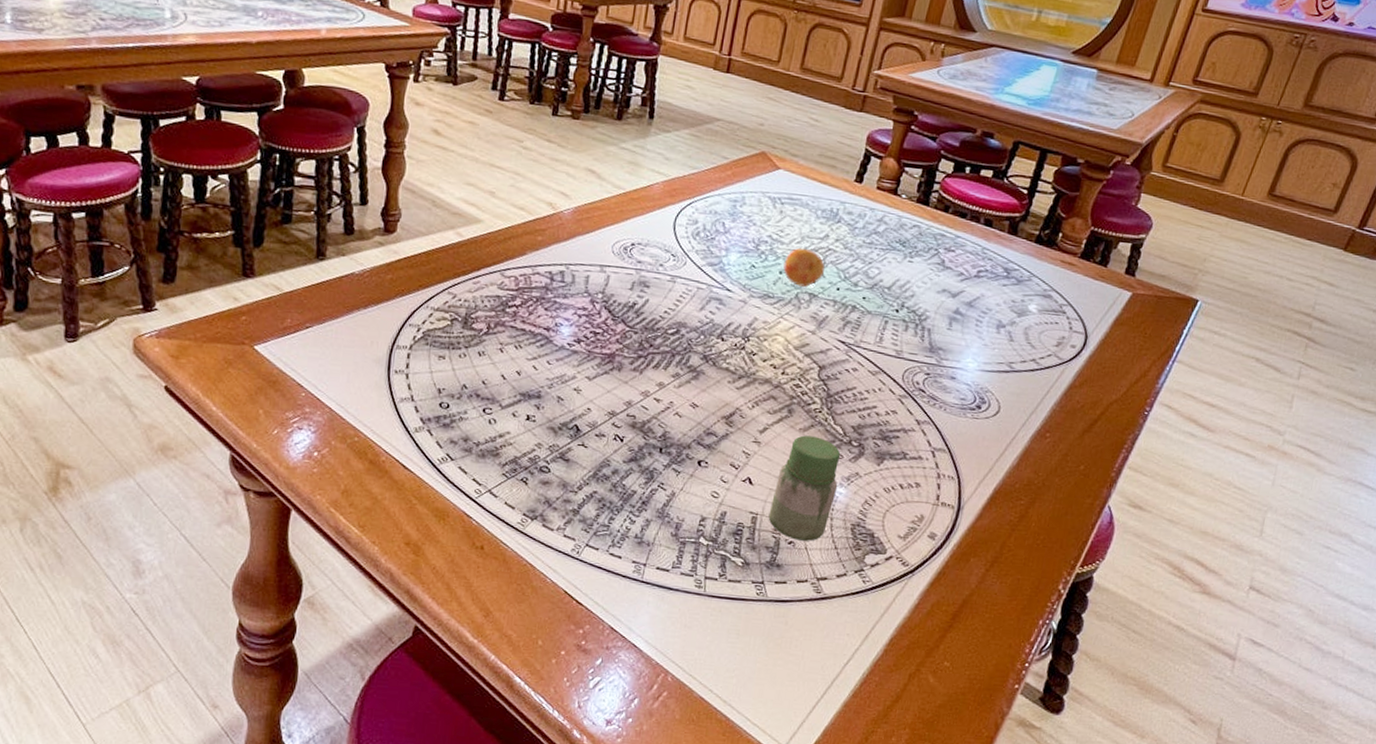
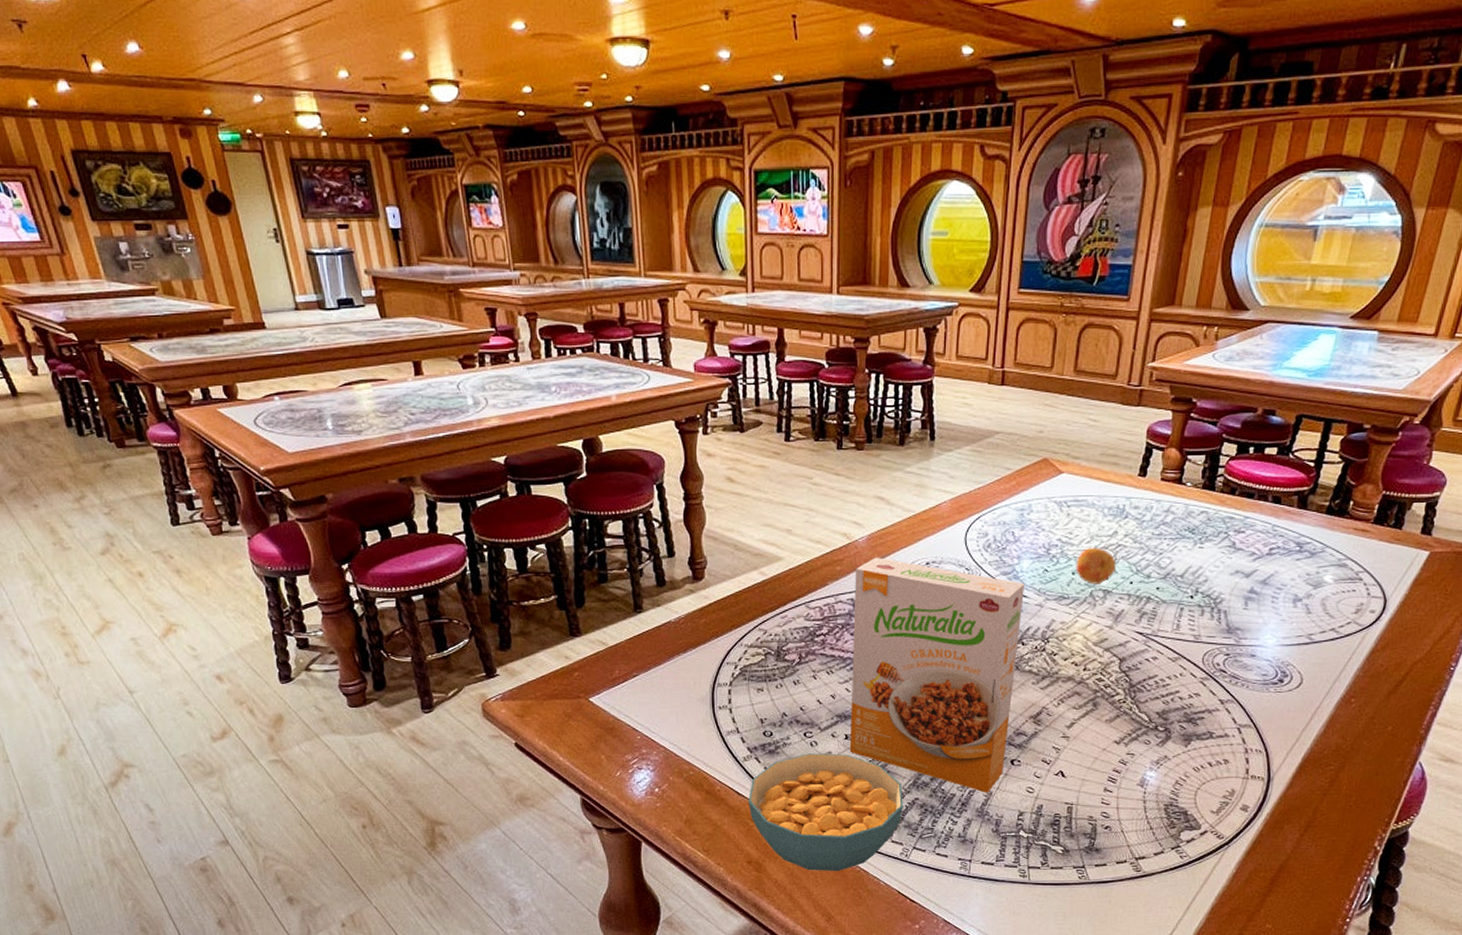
cereal bowl: none [413,431,581,563] -> present [747,753,903,871]
cereal box: none [529,231,730,494] -> present [849,557,1024,793]
jar: present [768,435,841,541] -> none [1083,726,1148,824]

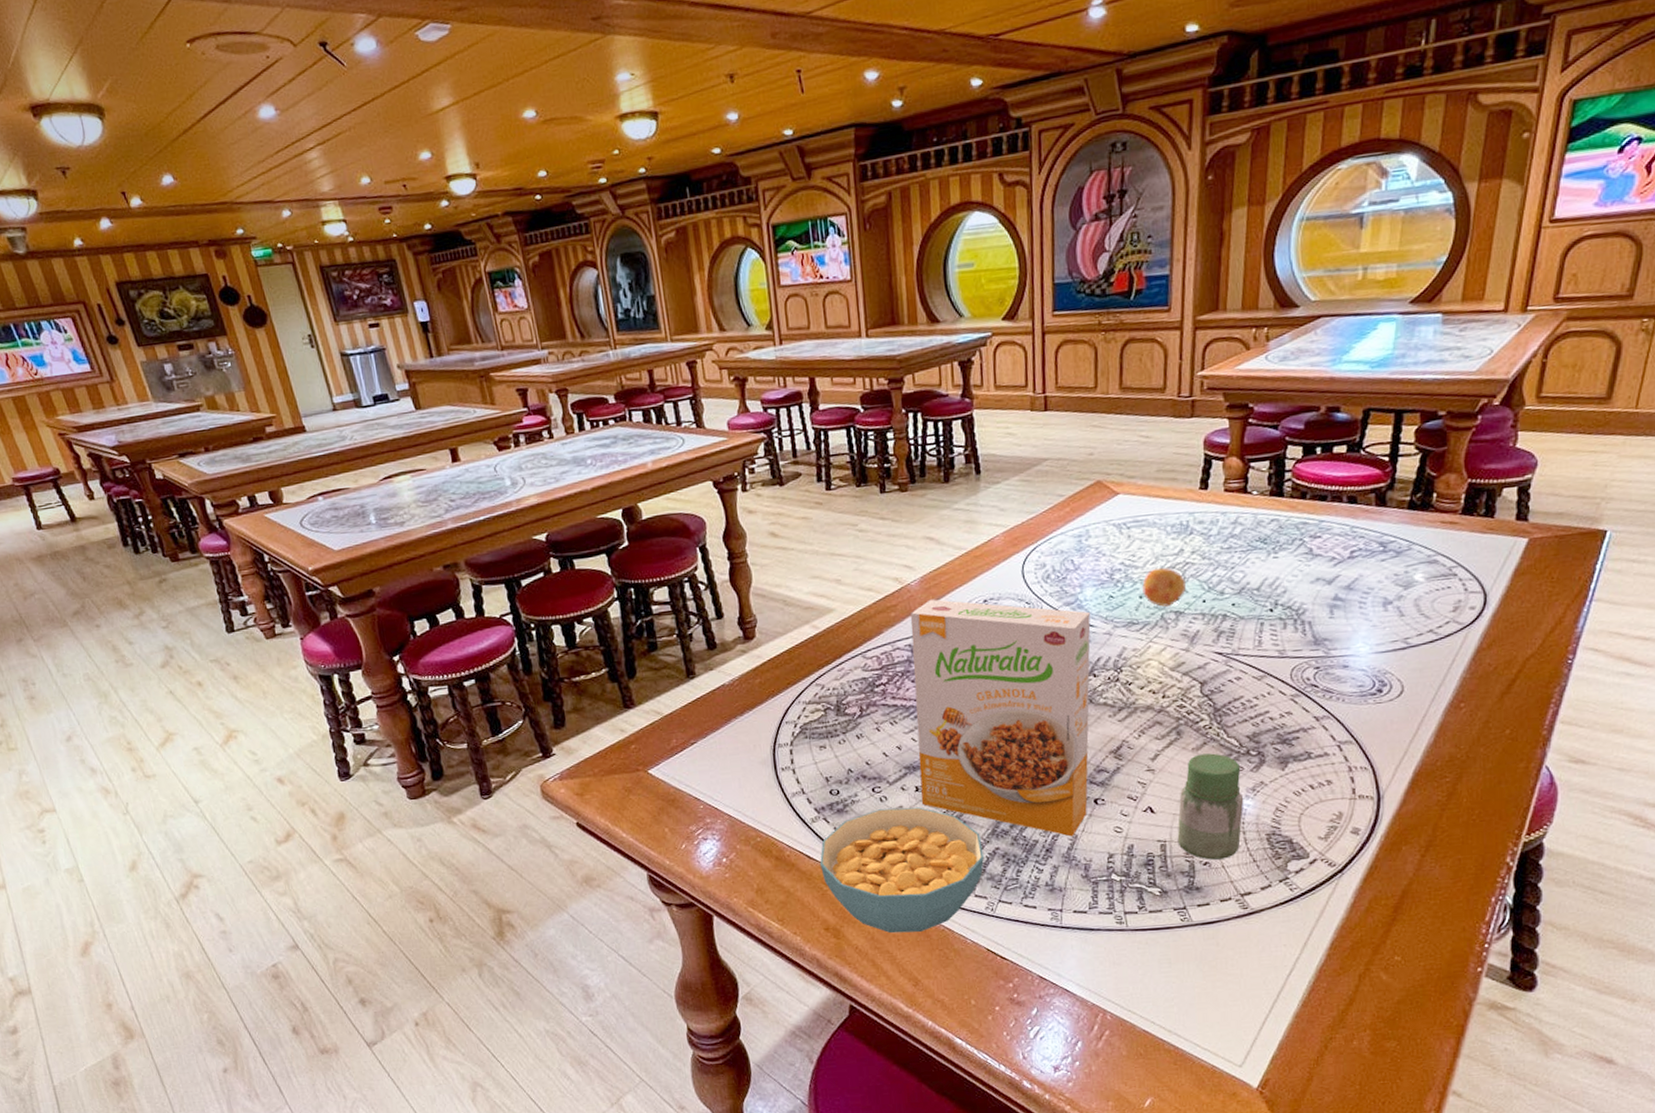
jar: none [1083,726,1148,824] -> present [1177,753,1244,860]

